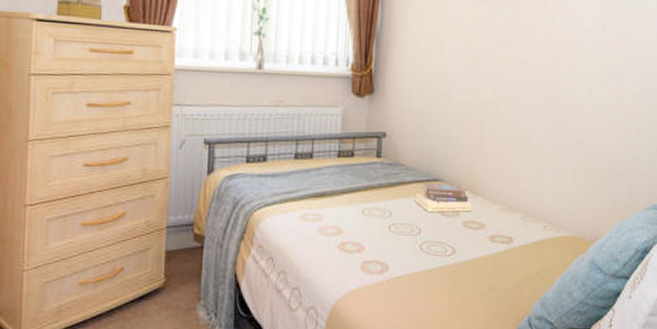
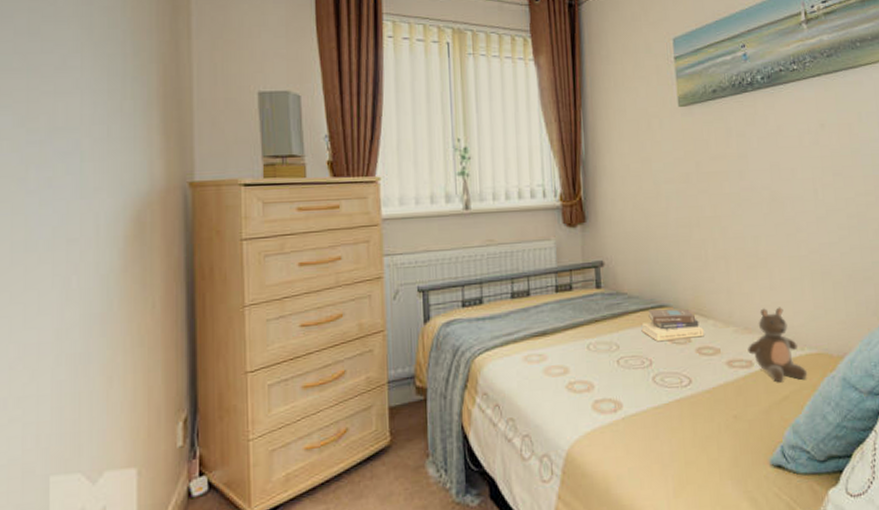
stuffed bear: none [510,191,561,258] -> present [748,307,808,382]

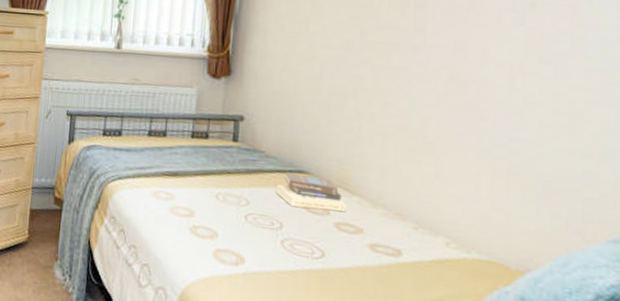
stuffed bear: present [748,307,808,382] -> none [397,196,472,286]

